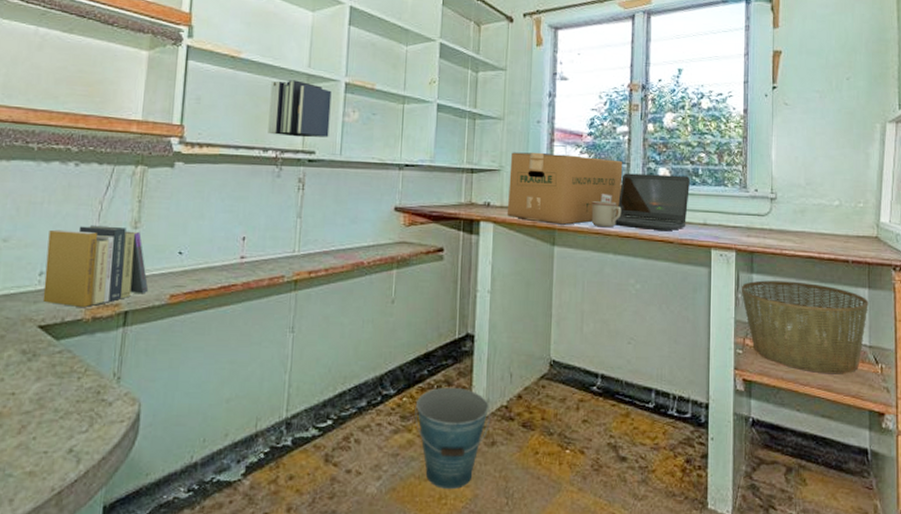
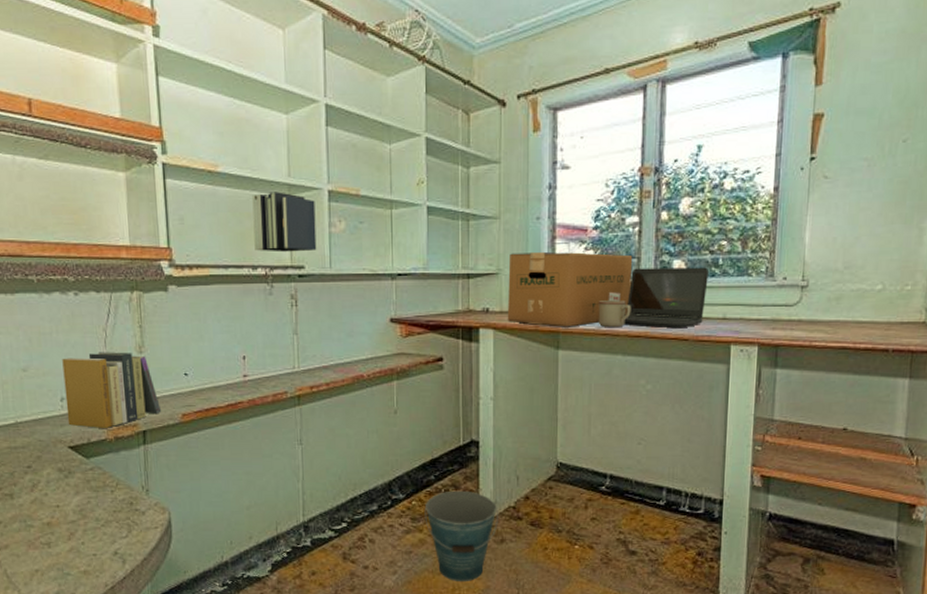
basket: present [741,280,869,374] -> none [762,374,908,468]

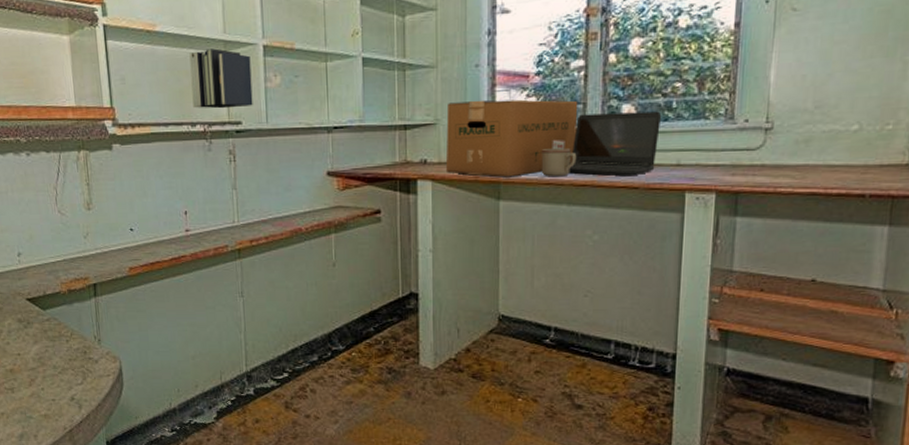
books: present [62,352,162,428] -> none [18,209,110,281]
bucket: present [424,490,498,581] -> none [364,342,439,432]

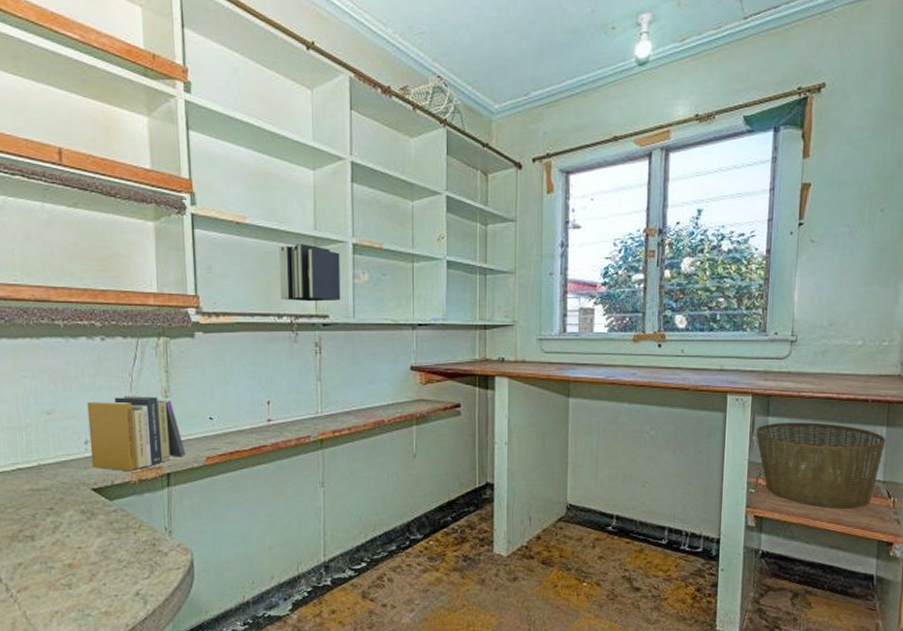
books: none [18,209,110,281] -> present [87,396,186,471]
box: present [445,99,578,178] -> none [521,305,638,376]
mug: present [541,148,577,177] -> none [606,352,637,378]
laptop computer: present [569,111,662,177] -> none [630,322,708,379]
basket: none [720,222,888,322] -> present [755,422,886,509]

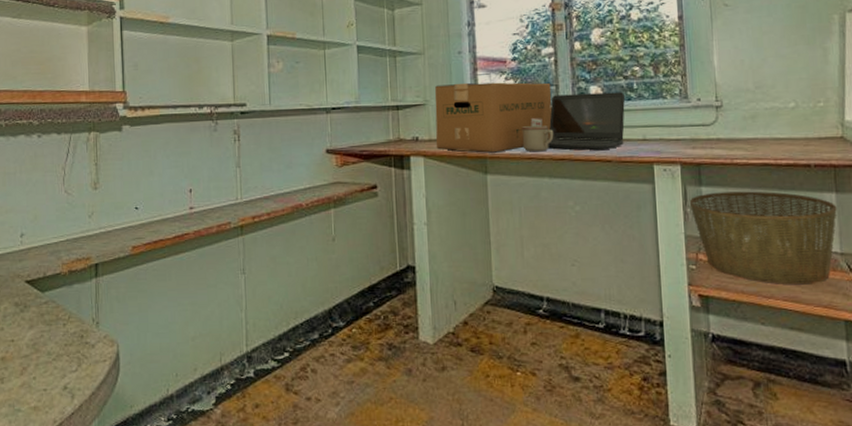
books: present [87,396,186,471] -> none [24,188,113,262]
books: present [279,244,341,302] -> none [199,38,257,92]
box: none [521,305,638,376] -> present [434,82,552,153]
mug: none [606,352,637,378] -> present [522,125,554,152]
laptop computer: none [630,322,708,379] -> present [548,92,626,151]

